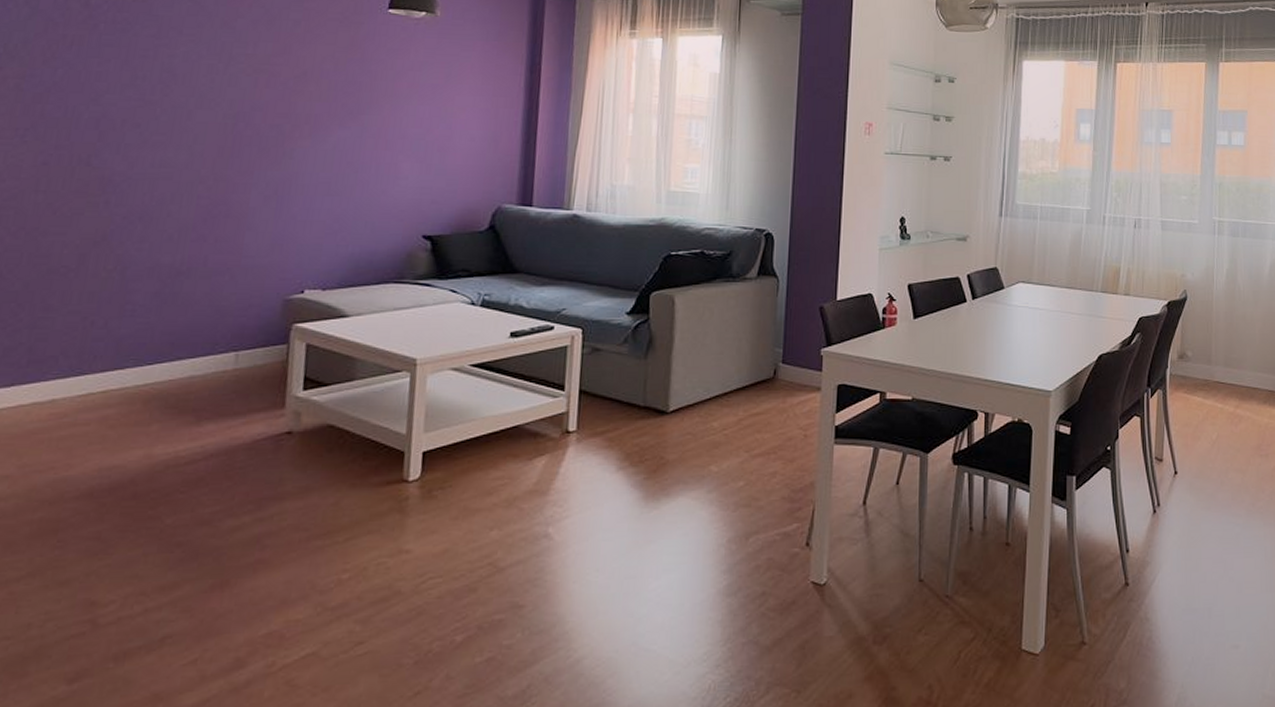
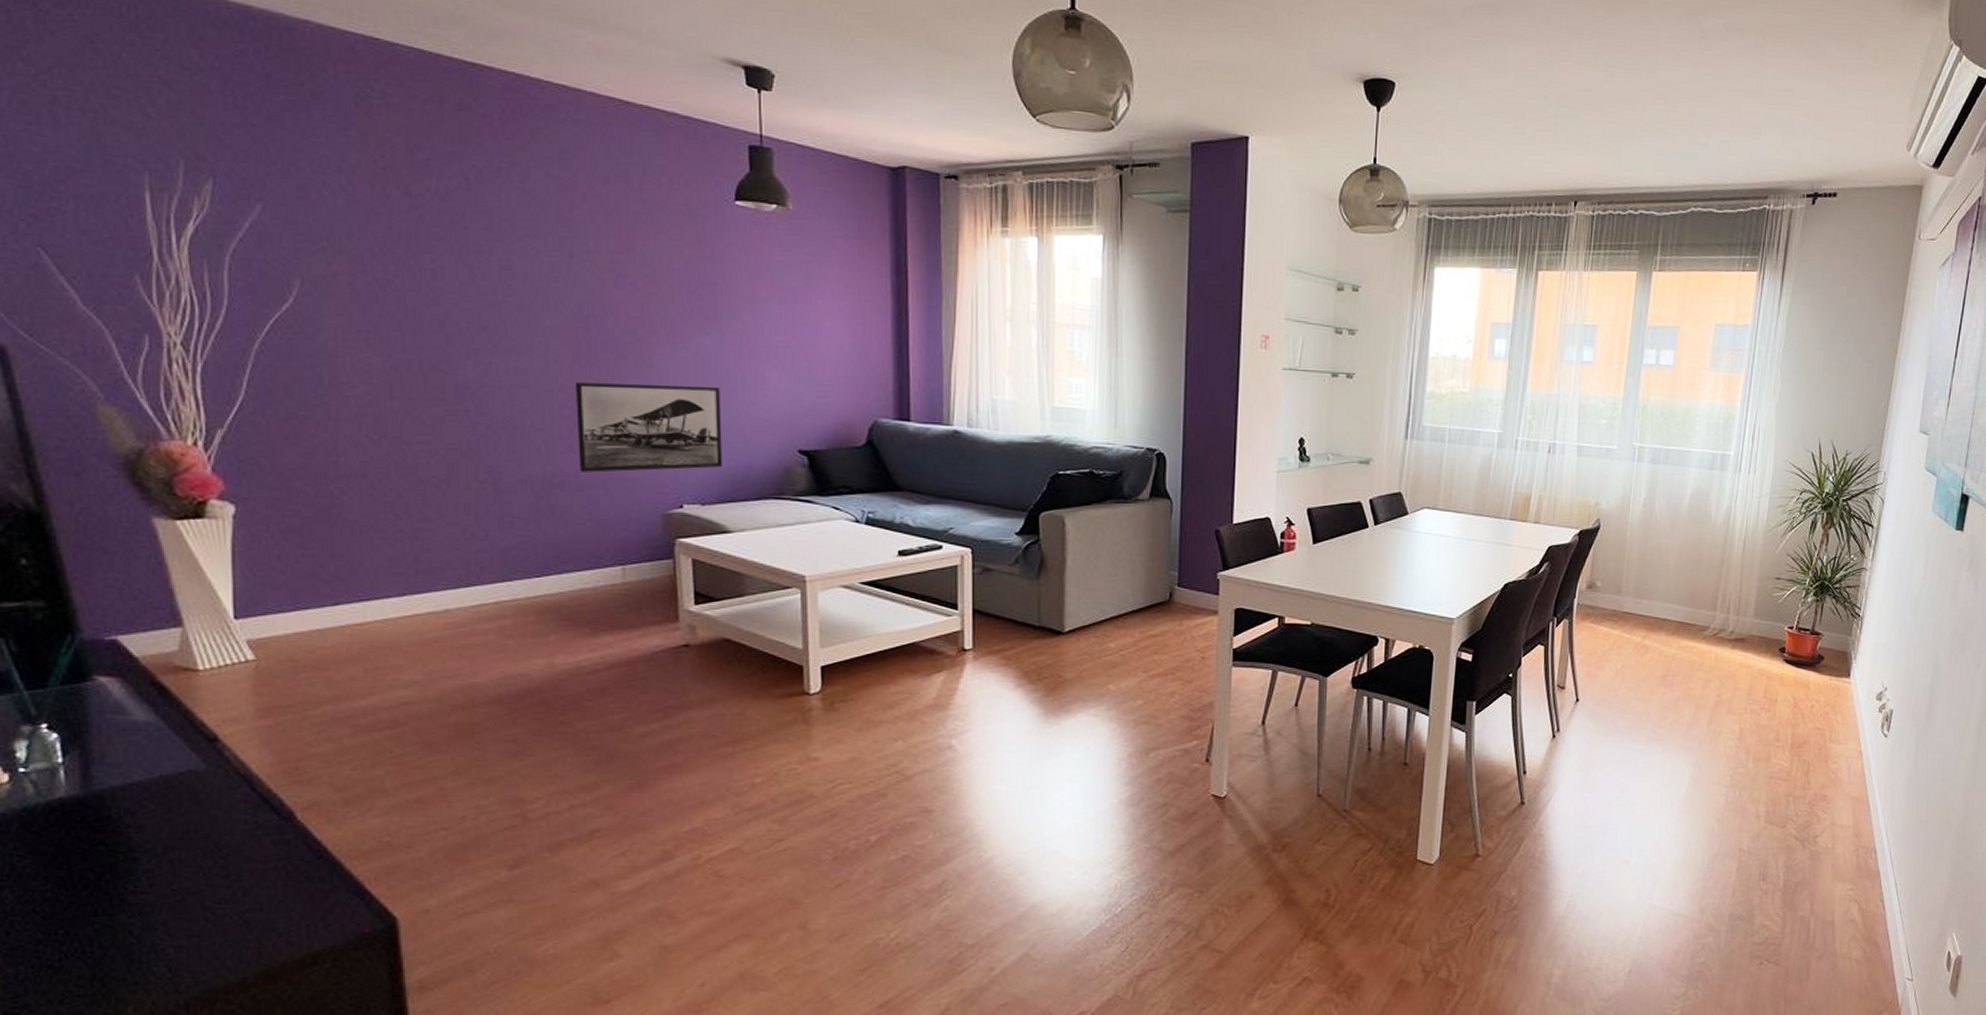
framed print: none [208,174,354,260] -> present [575,383,722,473]

